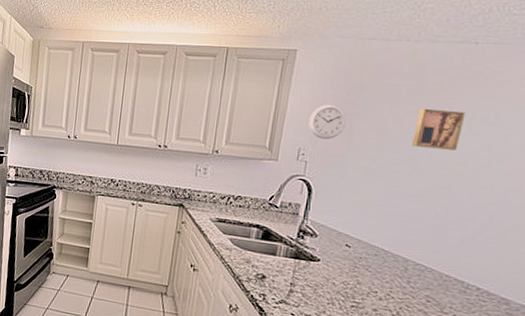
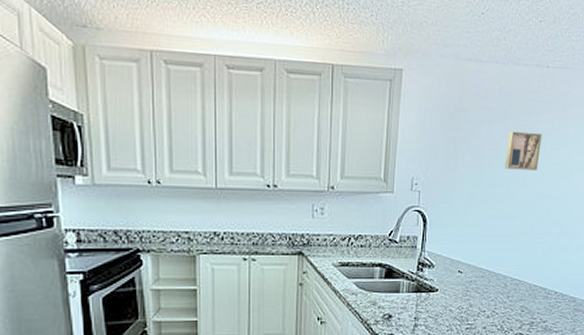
wall clock: present [309,104,346,139] -> none [419,129,451,166]

